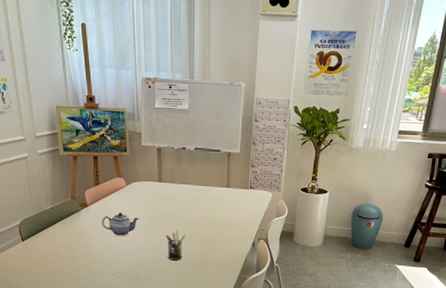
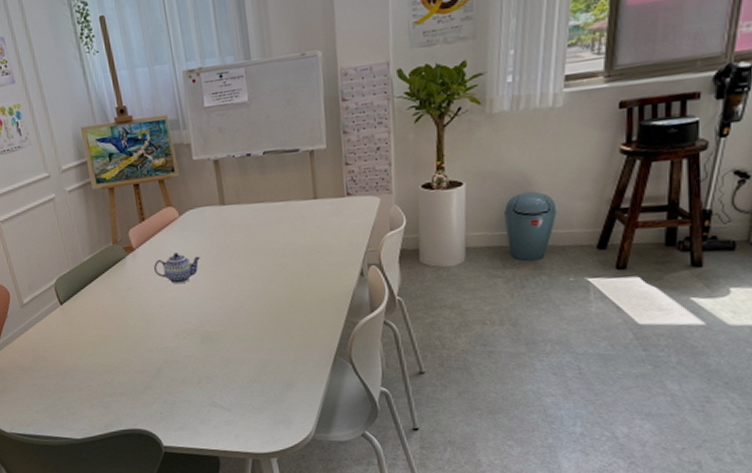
pen holder: present [165,230,186,260] -> none [238,267,266,308]

